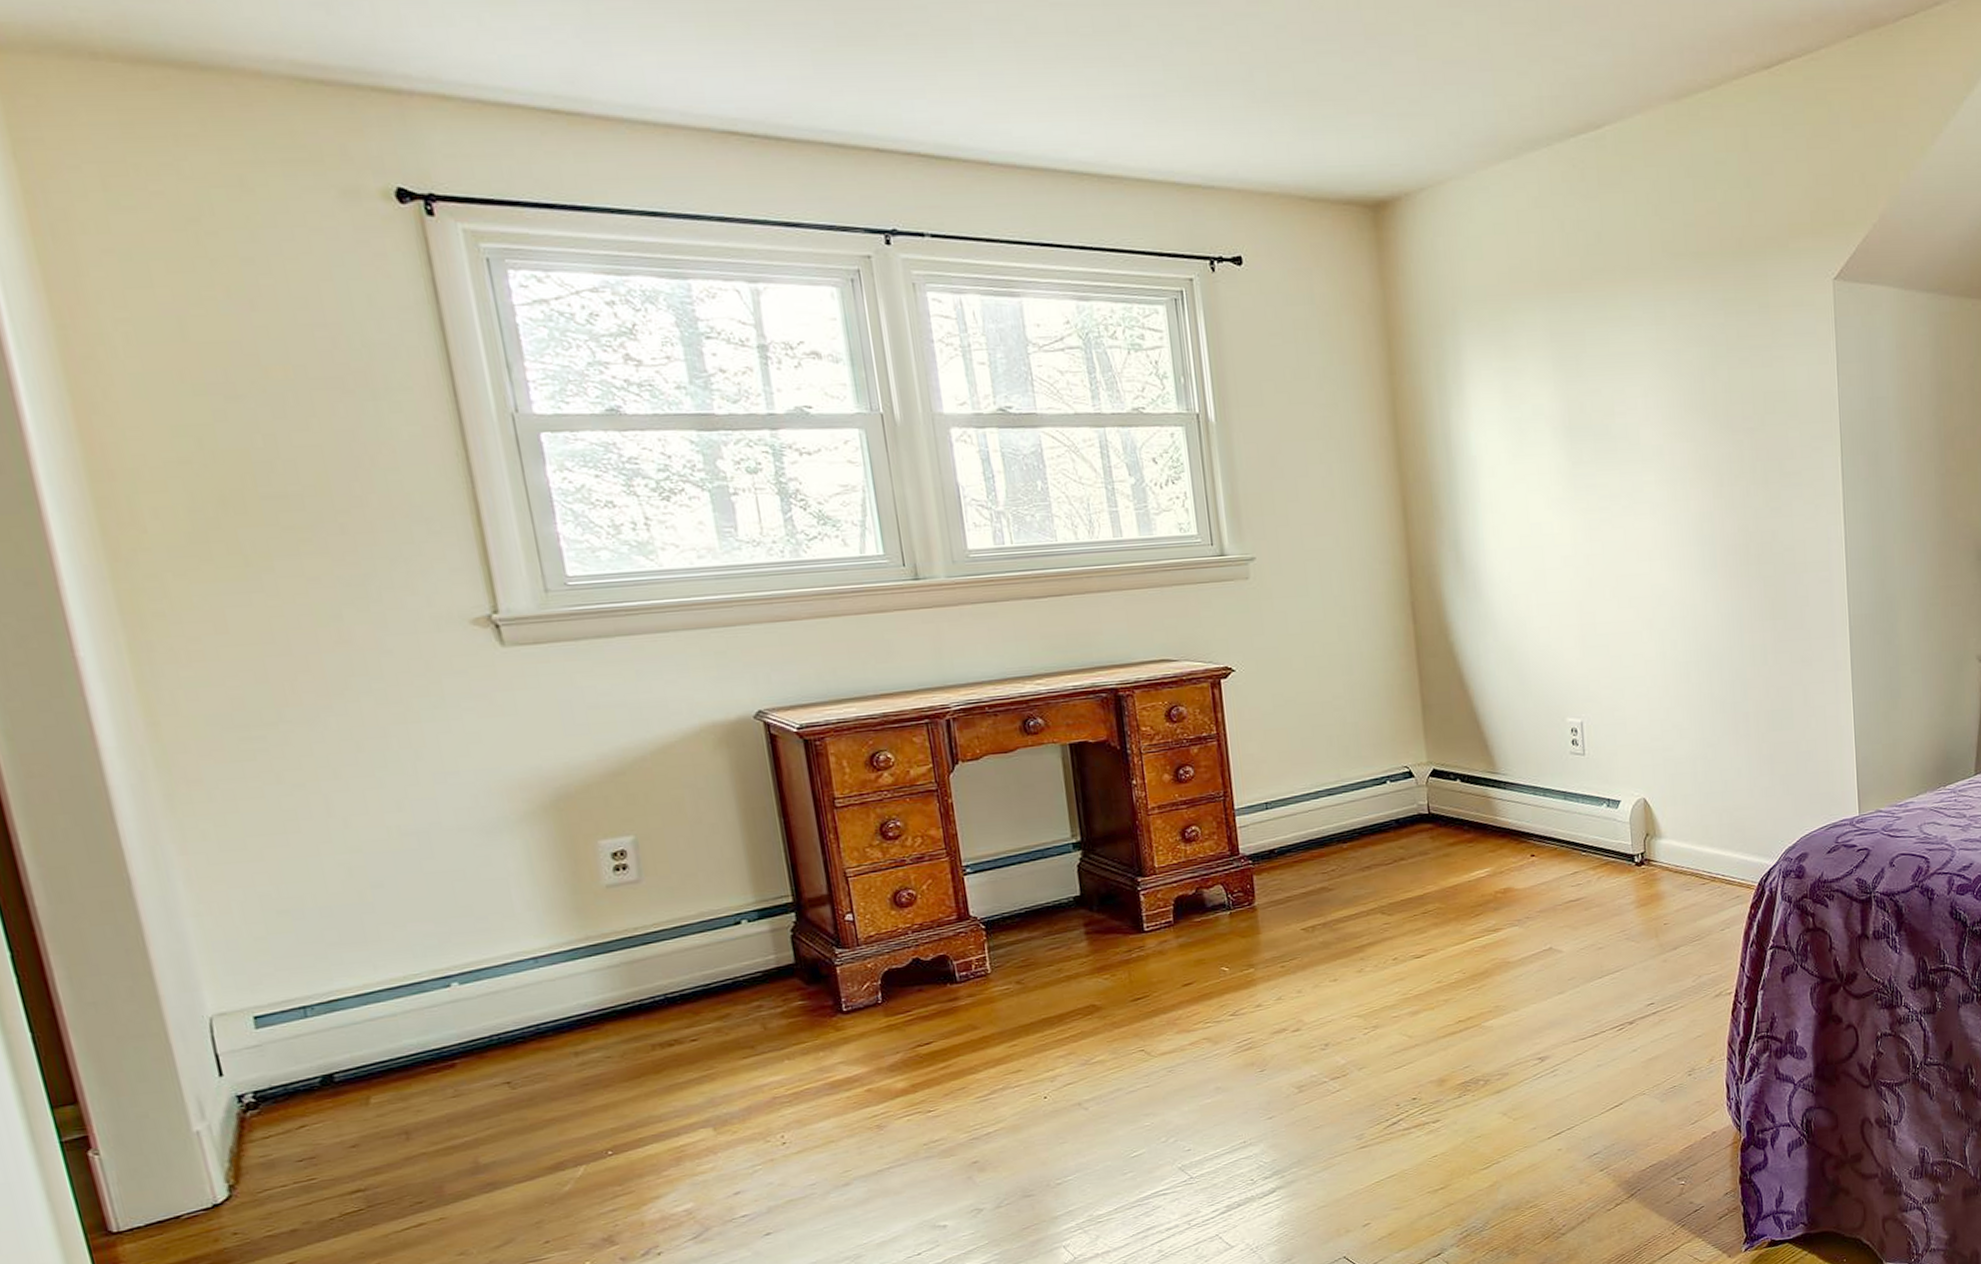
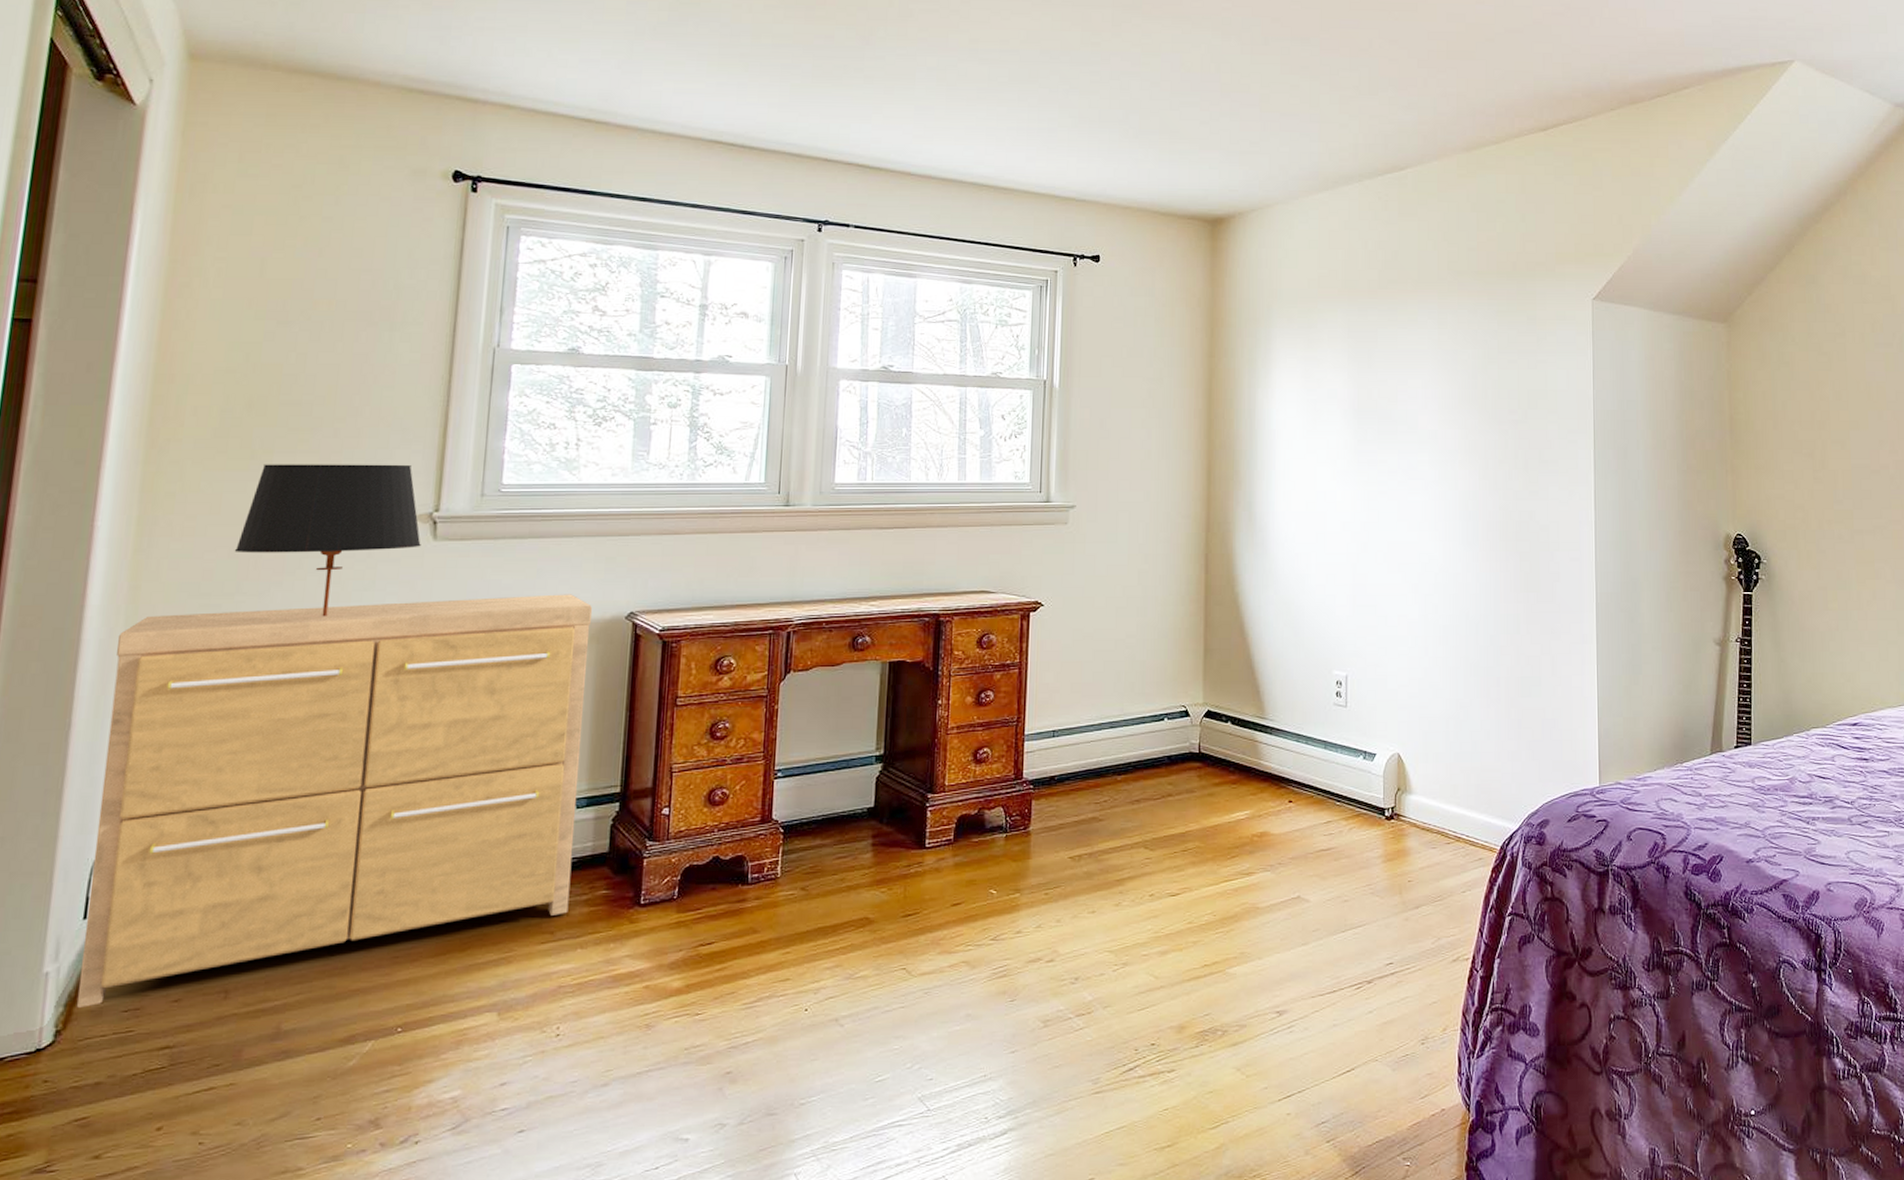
dresser: none [151,695,765,1162] -> present [76,594,593,1008]
table lamp: none [260,560,488,741] -> present [234,464,421,617]

